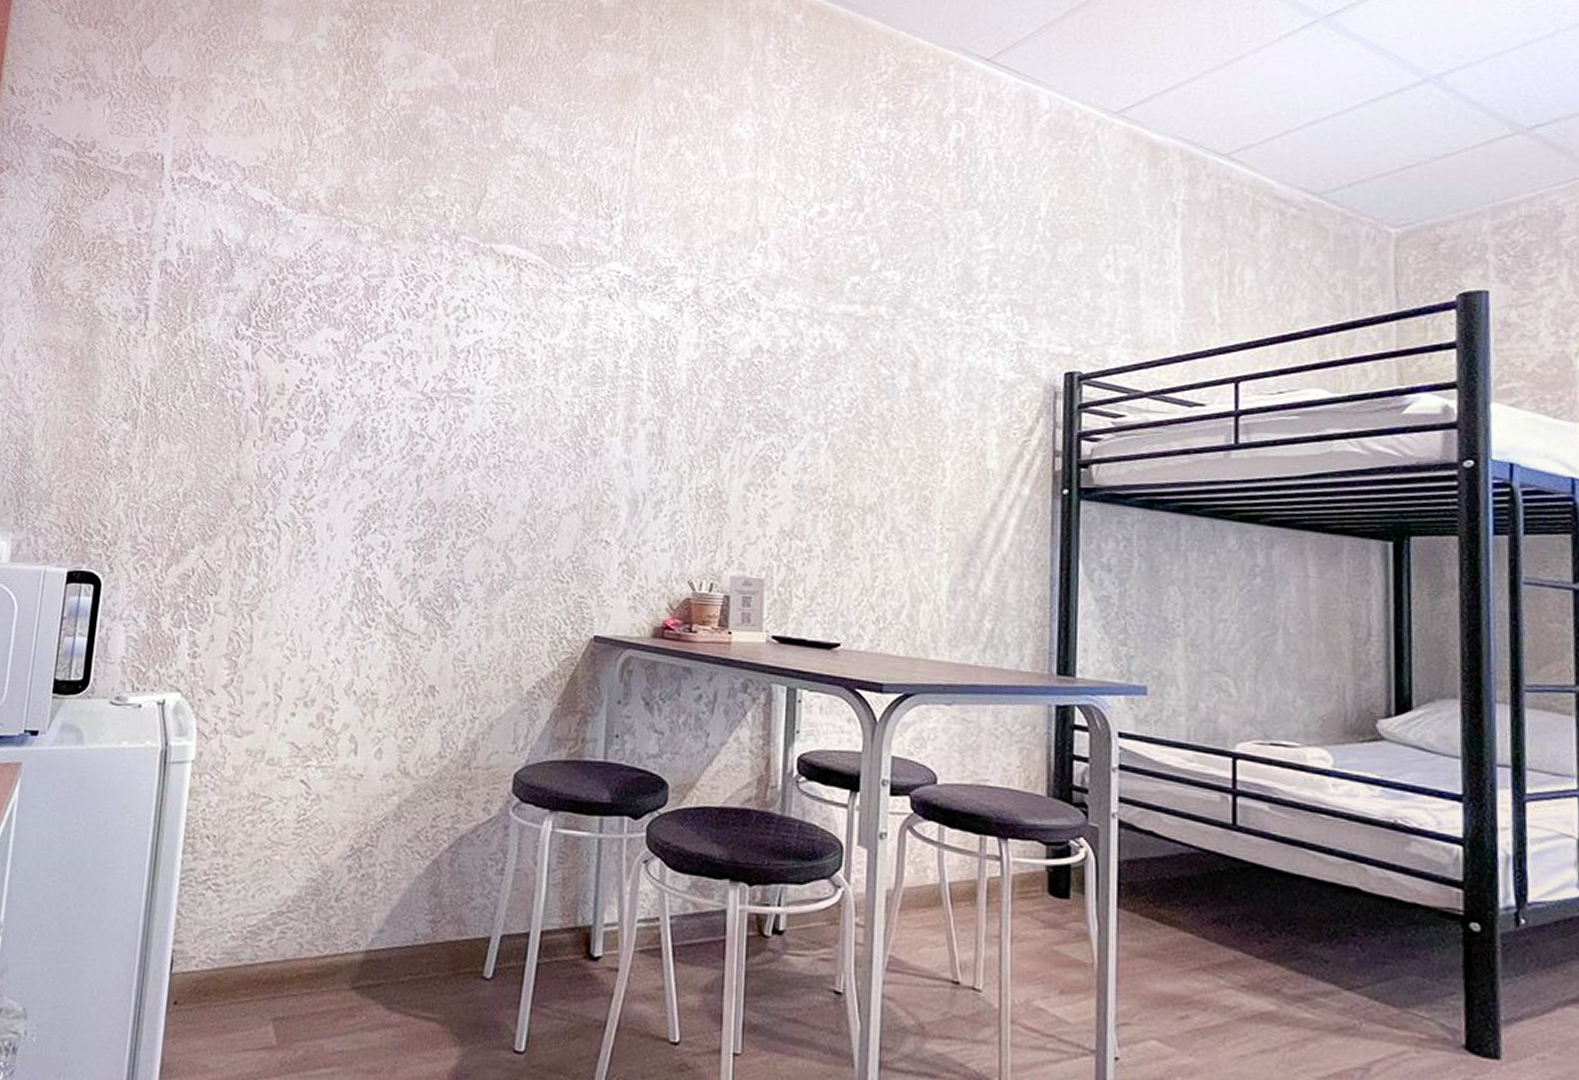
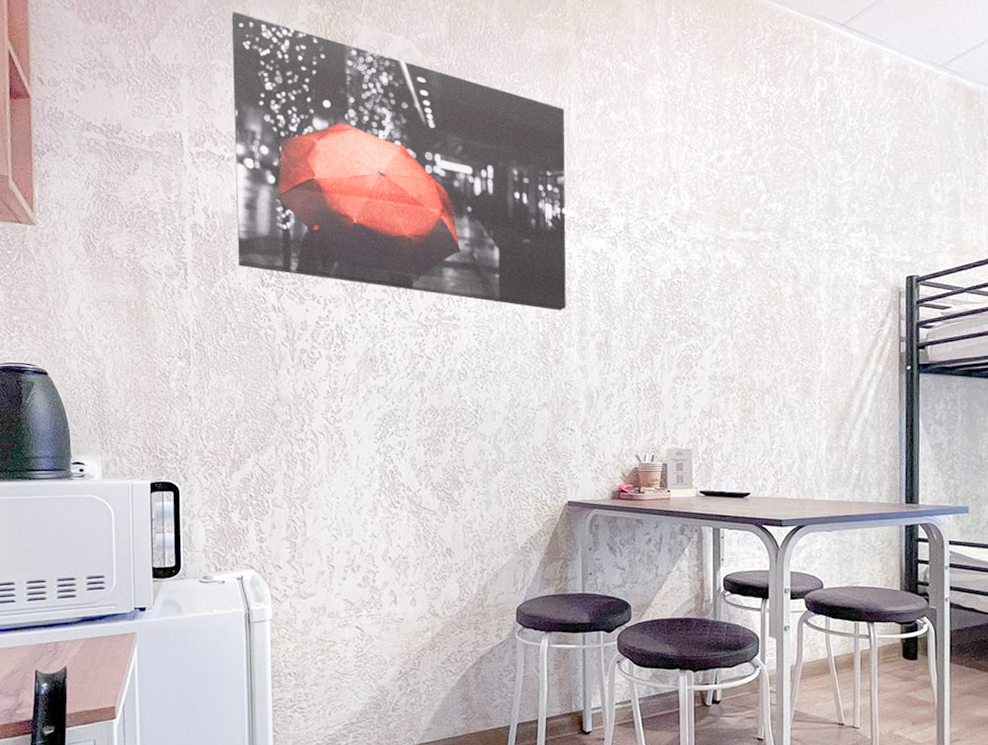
wall art: none [210,21,629,389] -> present [231,12,566,310]

